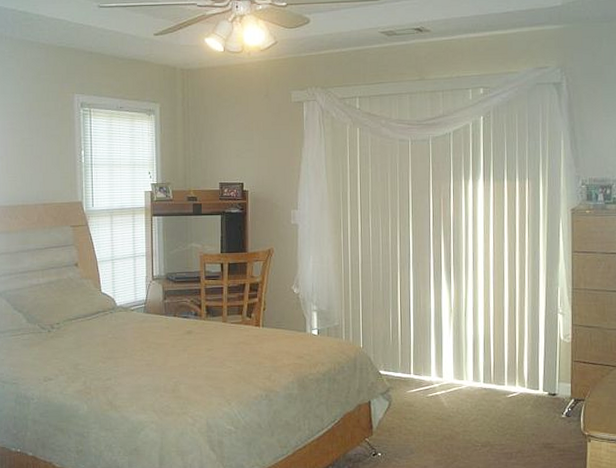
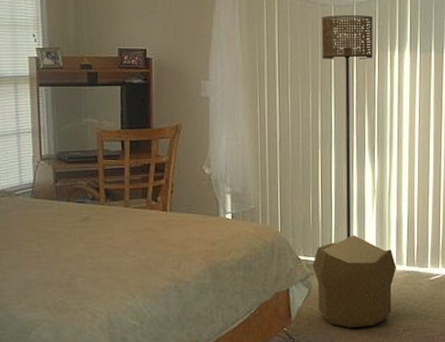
pouf: none [393,352,474,441] -> present [313,235,397,328]
floor lamp: none [399,148,448,356] -> present [321,15,373,239]

